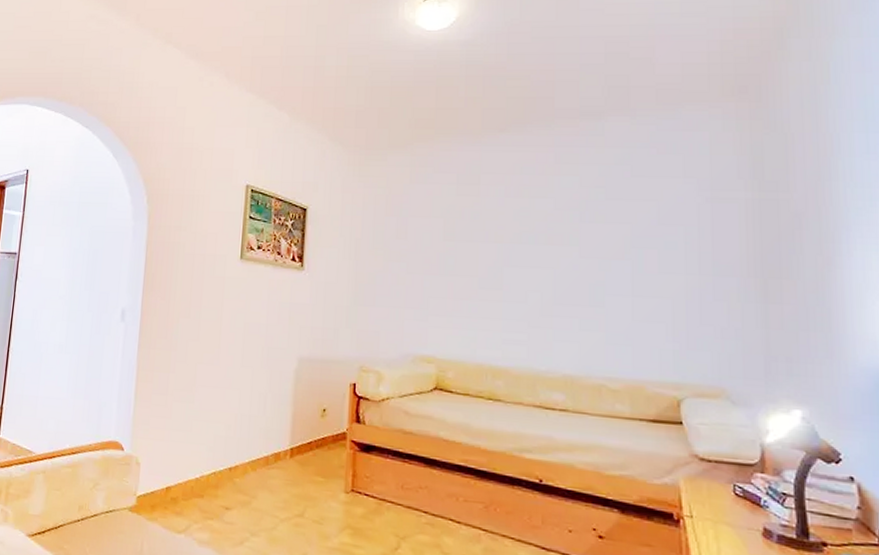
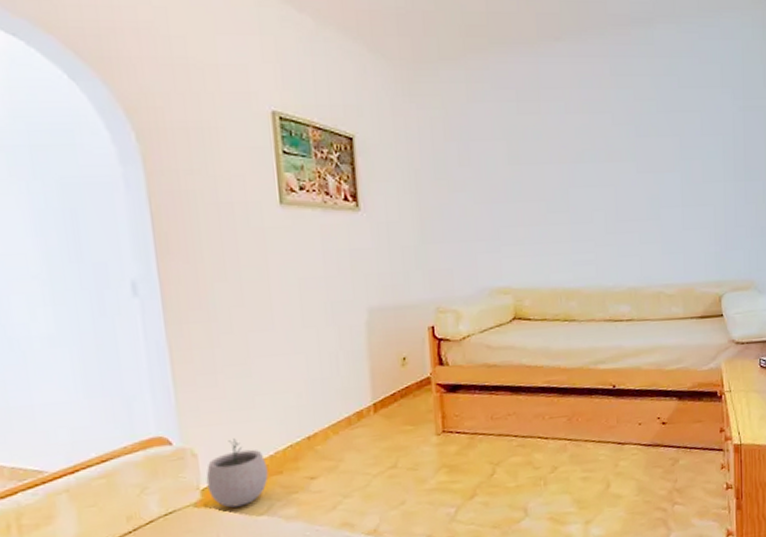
plant pot: none [142,455,192,520] -> present [206,438,268,508]

